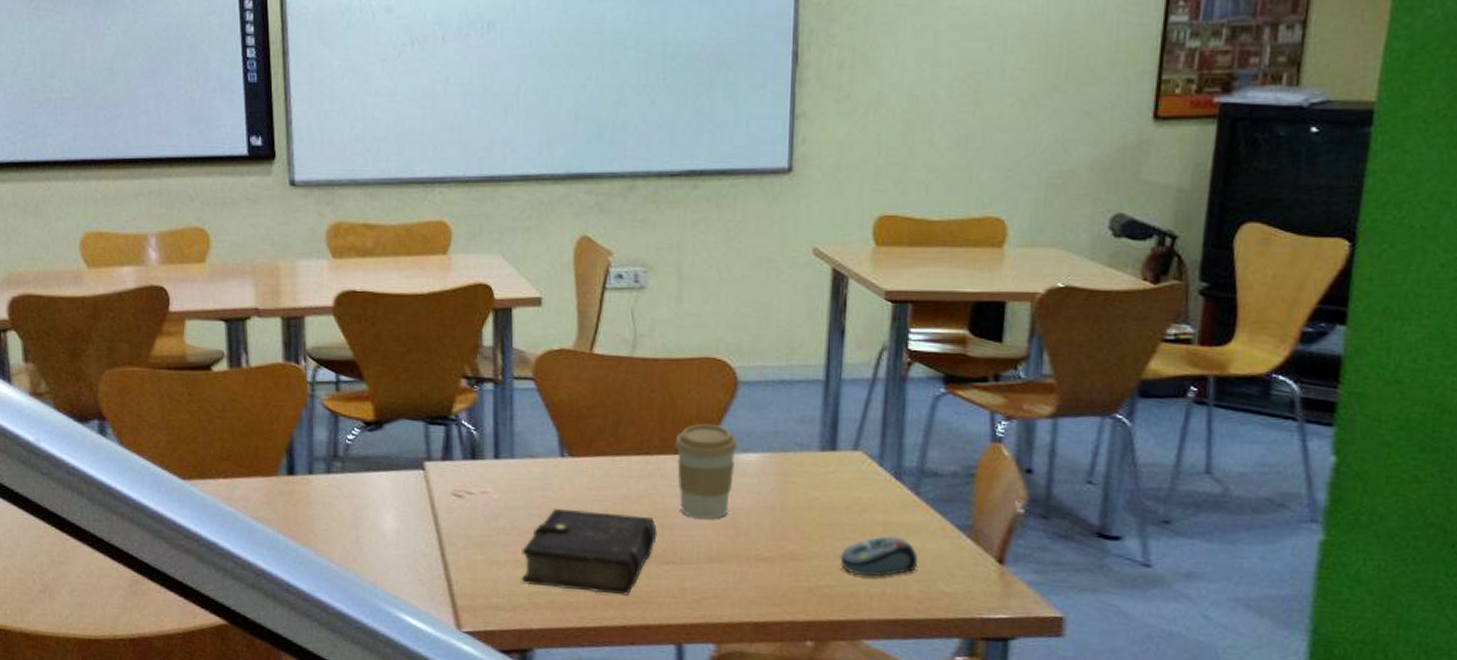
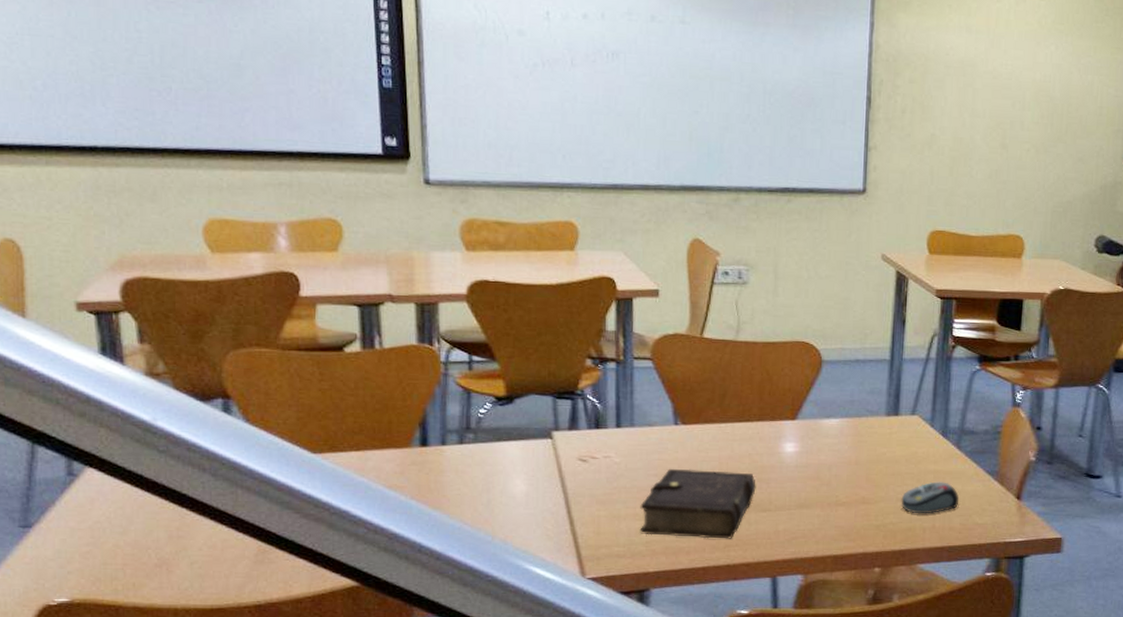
coffee cup: present [675,423,738,519] -> none [771,395,822,473]

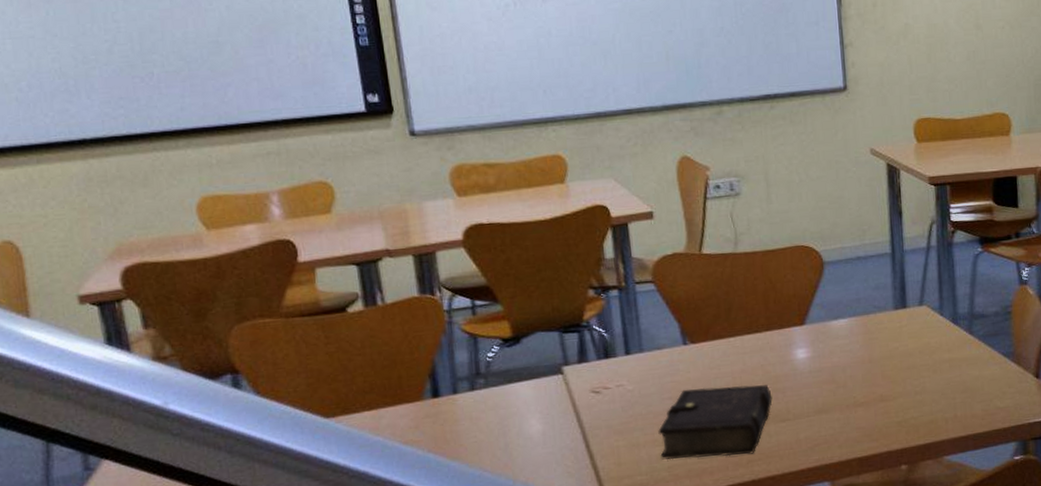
computer mouse: present [901,482,960,514] -> none [919,369,979,405]

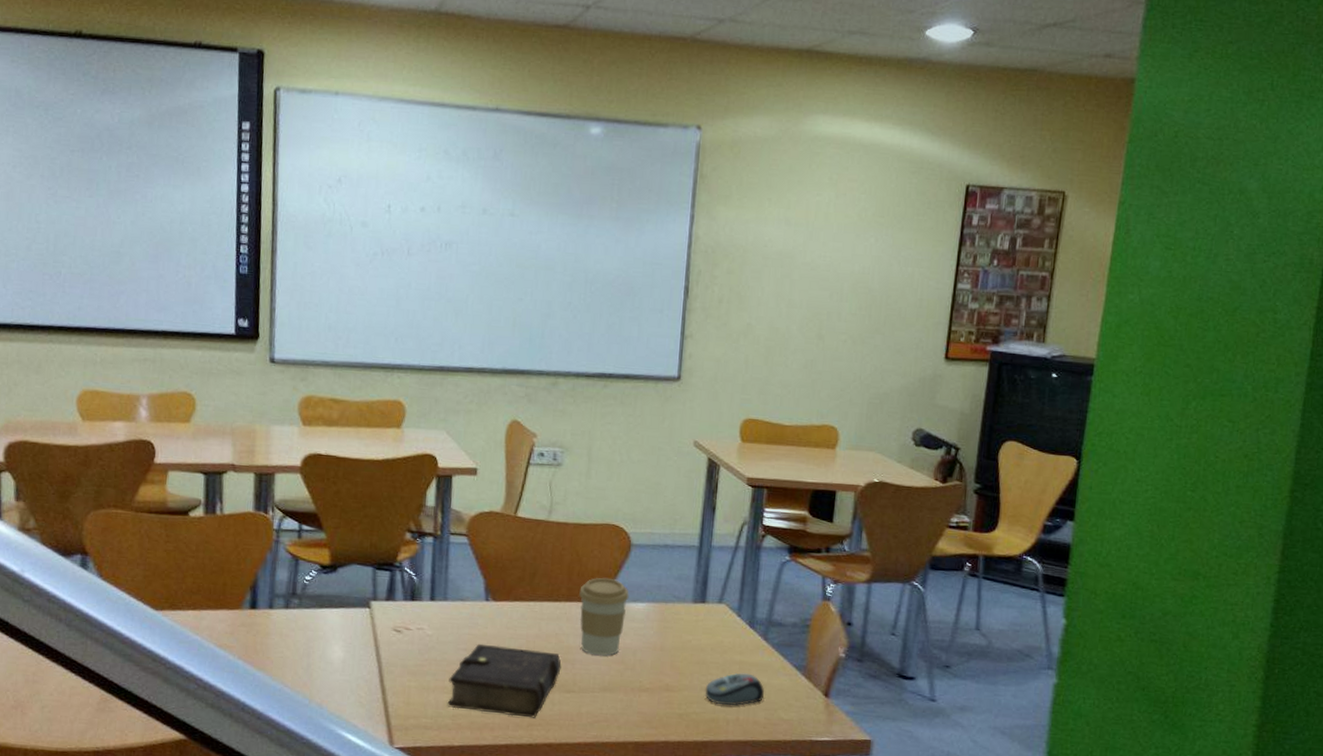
coffee cup: none [778,299,830,379] -> present [579,577,629,656]
computer mouse: none [919,369,979,405] -> present [705,673,765,706]

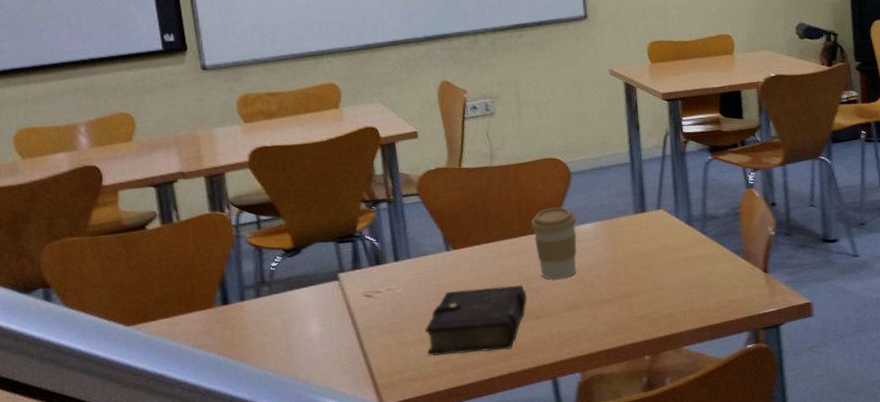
computer mouse: present [705,673,765,706] -> none [659,266,713,300]

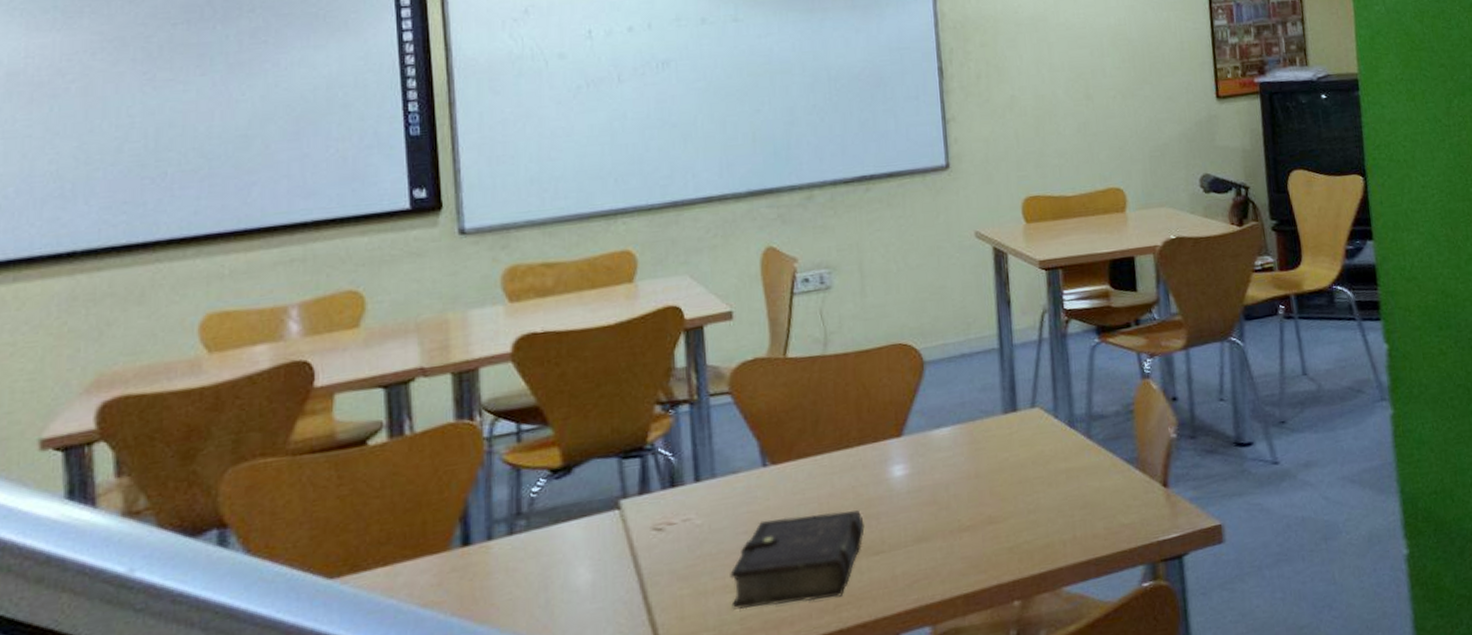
coffee cup: present [531,207,577,279] -> none [872,406,931,502]

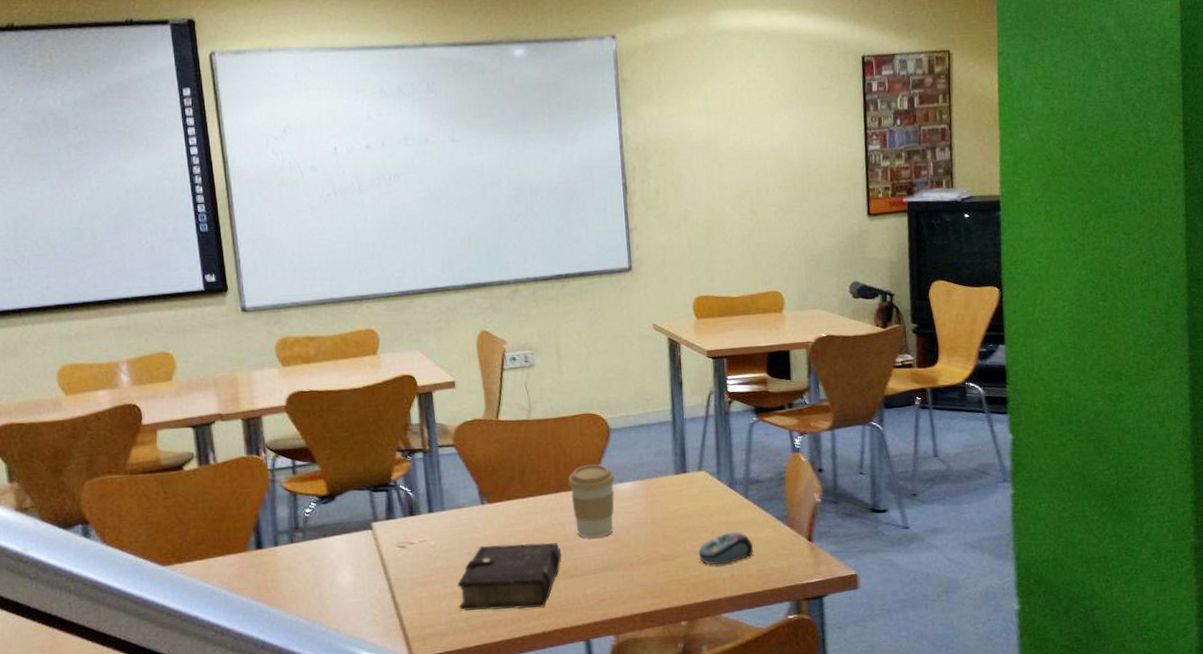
coffee cup: none [872,406,931,502] -> present [568,464,615,538]
computer mouse: none [1033,481,1100,525] -> present [698,531,754,565]

